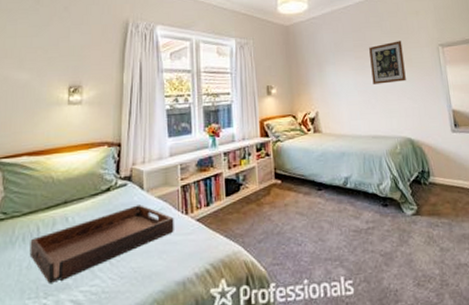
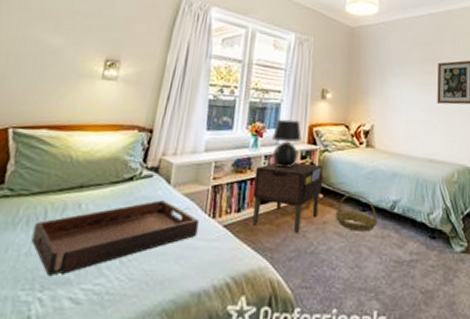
nightstand: none [218,154,280,218] -> present [252,162,324,233]
table lamp: none [228,117,254,162] -> present [272,119,302,168]
basket: none [294,176,334,209] -> present [335,194,378,232]

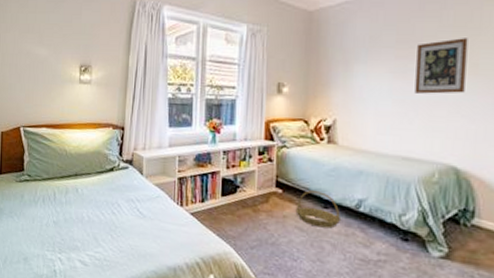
serving tray: present [31,200,199,275] -> none [48,188,169,242]
nightstand: present [252,162,324,233] -> none [214,158,283,225]
table lamp: present [272,119,302,168] -> none [230,115,258,163]

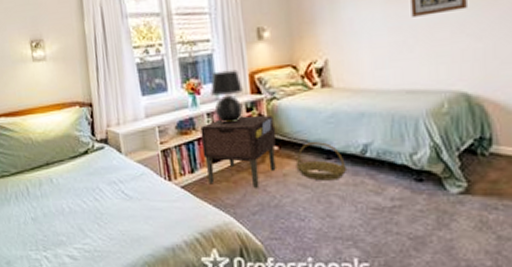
nightstand: none [214,158,283,225] -> present [200,115,277,188]
table lamp: none [230,115,258,163] -> present [210,69,243,124]

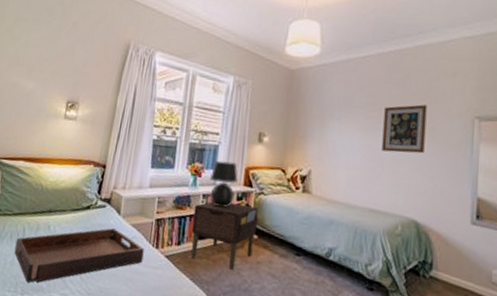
serving tray: none [22,169,158,238] -> present [14,228,144,283]
basket: present [295,142,348,181] -> none [269,237,312,276]

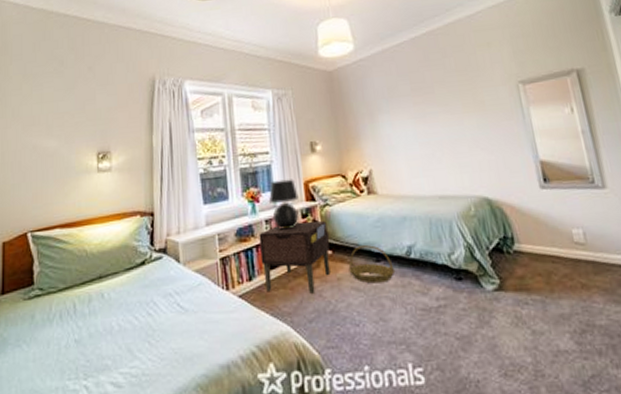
serving tray: present [14,228,144,283] -> none [67,279,215,363]
basket: none [269,237,312,276] -> present [348,245,396,284]
wall art: present [381,104,427,154] -> none [430,80,479,134]

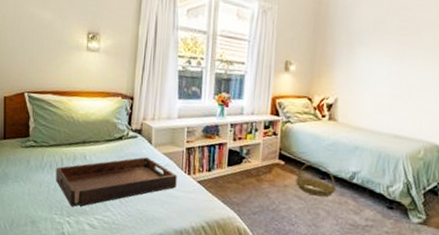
serving tray: none [67,279,215,363] -> present [55,157,177,207]
nightstand: present [259,221,331,294] -> none [221,130,286,193]
table lamp: present [269,179,299,230] -> none [237,90,265,136]

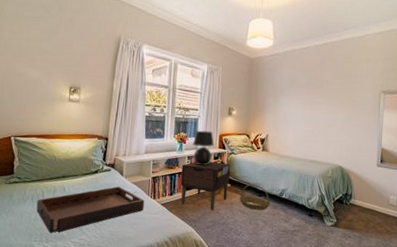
nightstand: none [221,130,286,193] -> present [180,161,231,210]
table lamp: none [237,90,265,136] -> present [193,130,214,165]

